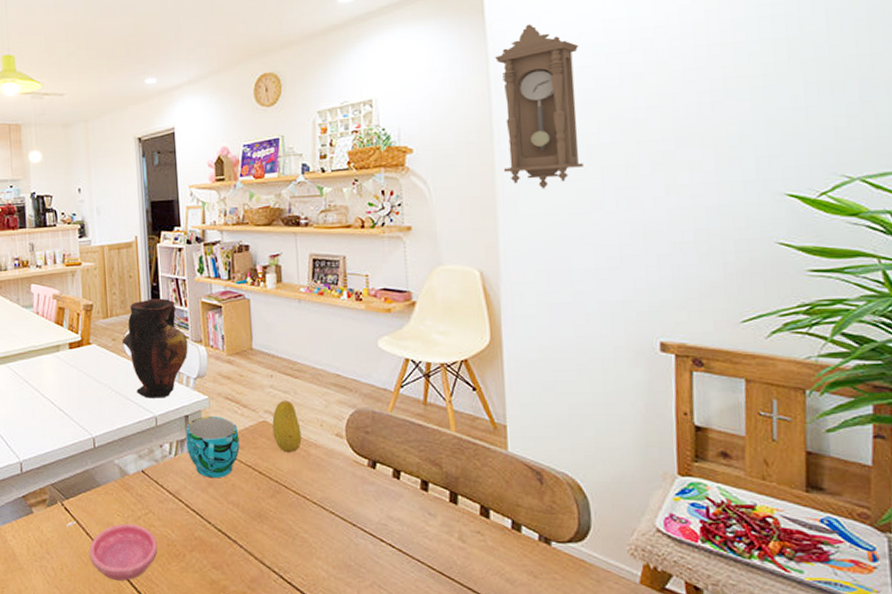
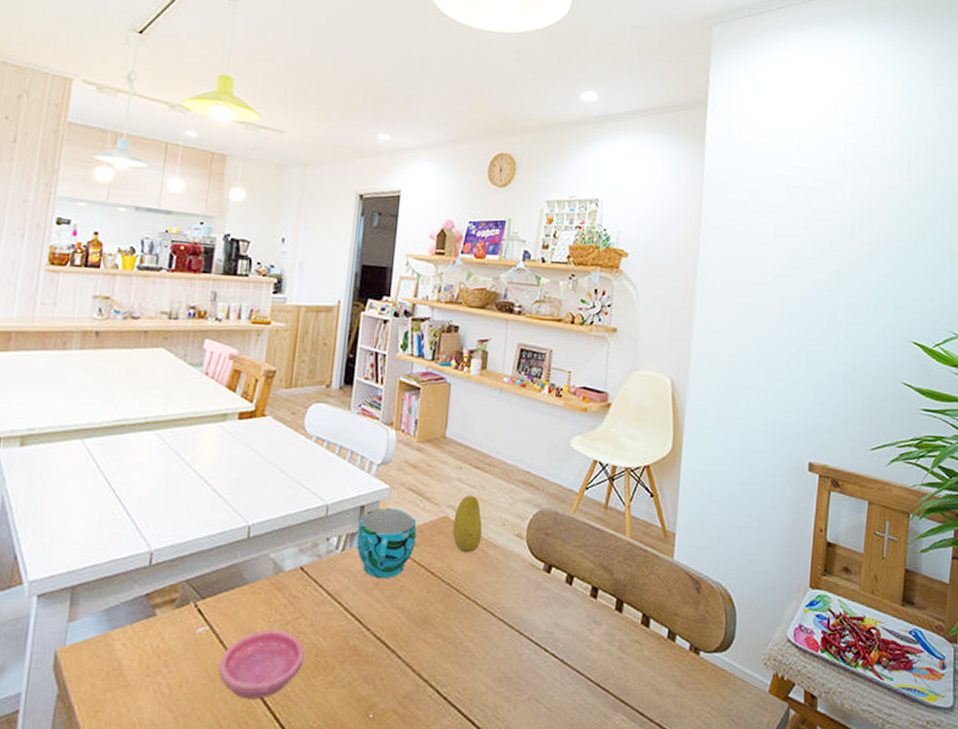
vase: present [122,298,188,398] -> none [303,371,378,485]
pendulum clock: present [495,24,583,189] -> none [703,156,777,309]

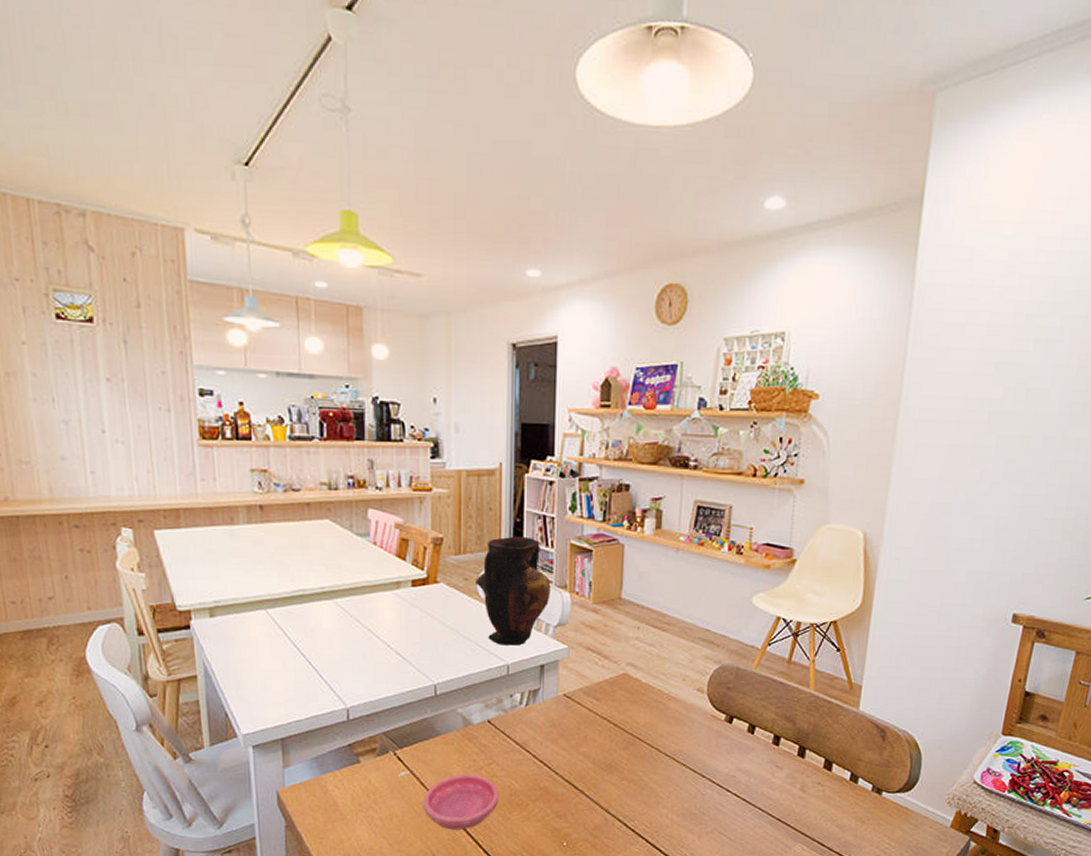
vase: none [303,371,378,485] -> present [476,536,551,646]
cup: present [356,507,417,579] -> none [539,666,597,730]
fruit: present [452,495,483,553] -> none [633,653,663,706]

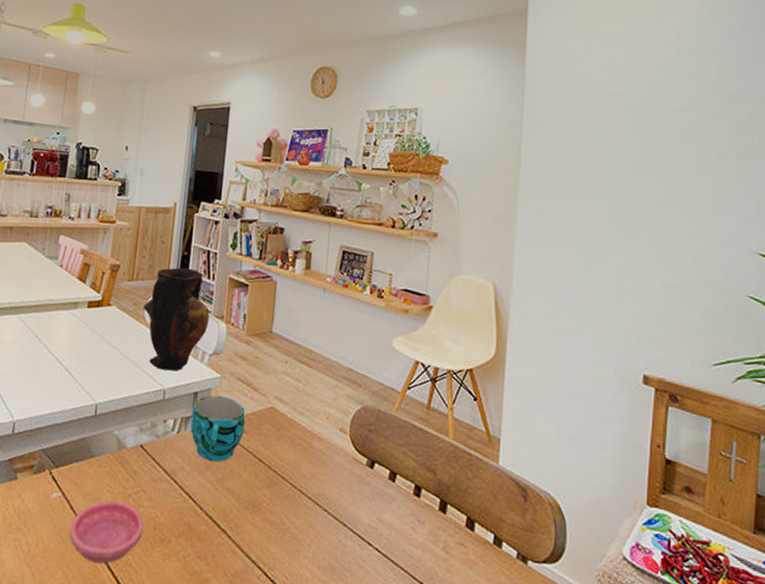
cup: none [539,666,597,730] -> present [190,395,246,462]

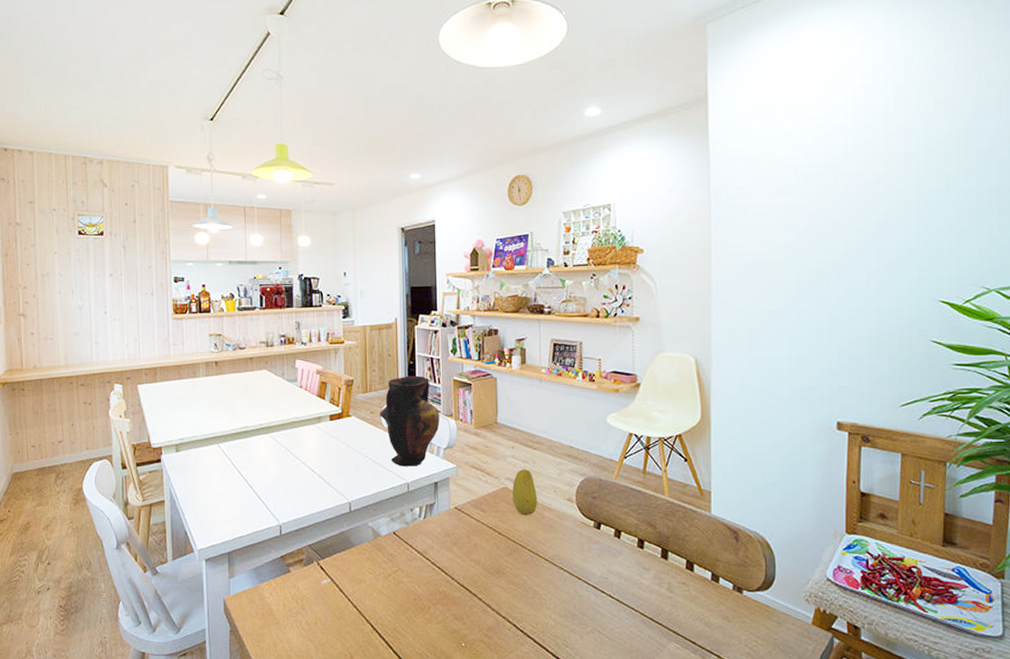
saucer: present [69,500,144,564] -> none [342,580,405,632]
cup: present [190,395,246,462] -> none [435,482,483,539]
fruit: none [279,388,307,443] -> present [512,469,537,516]

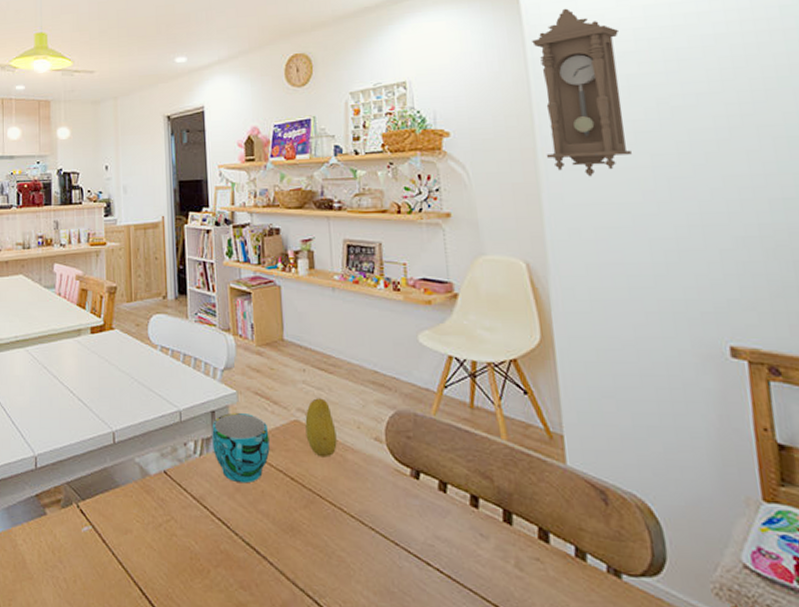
vase: present [380,375,440,467] -> none [146,282,216,391]
cup: none [435,482,483,539] -> present [212,412,270,484]
pendulum clock: none [716,145,785,289] -> present [532,8,632,177]

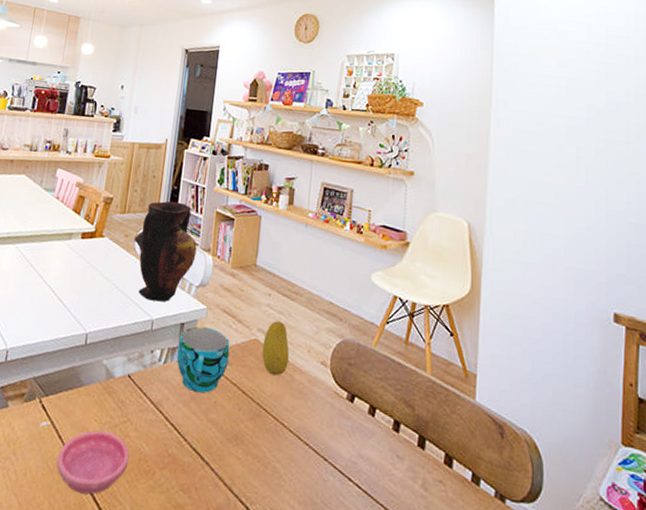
saucer: none [105,531,180,598] -> present [57,430,130,495]
vase: none [146,282,216,391] -> present [134,201,197,302]
pendulum clock: present [532,8,632,177] -> none [496,15,567,158]

